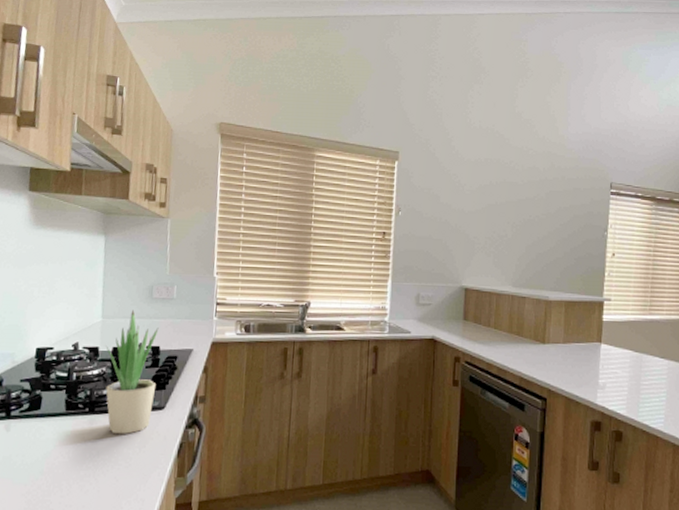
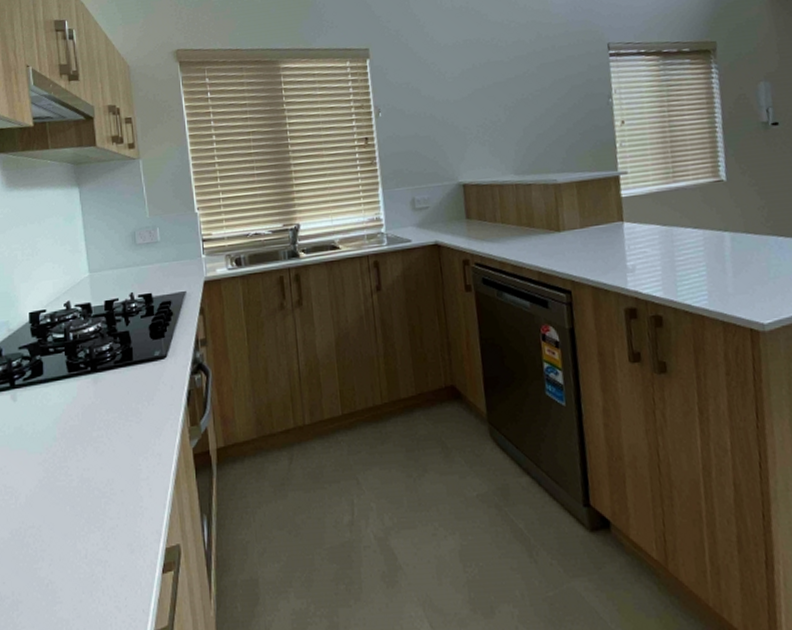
potted plant: present [106,310,159,434] -> none [97,259,155,390]

